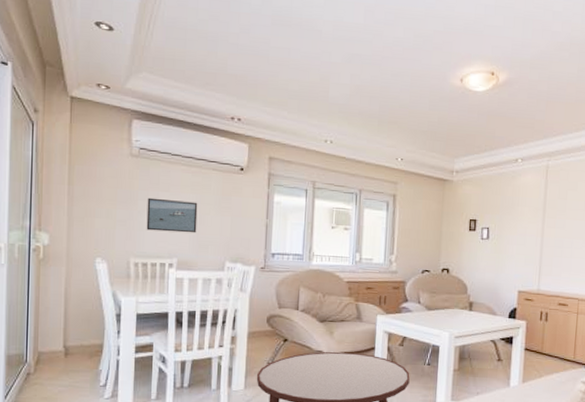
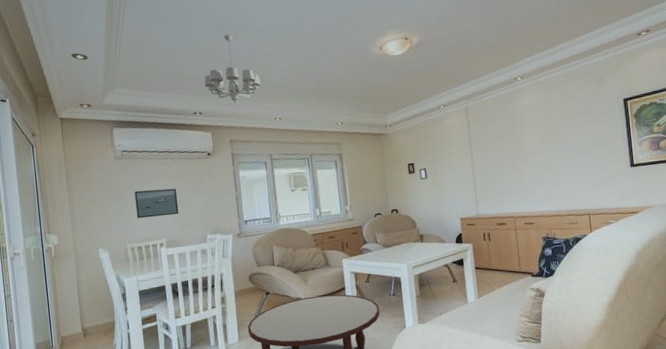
chandelier: none [249,31,315,114] -> present [204,34,261,103]

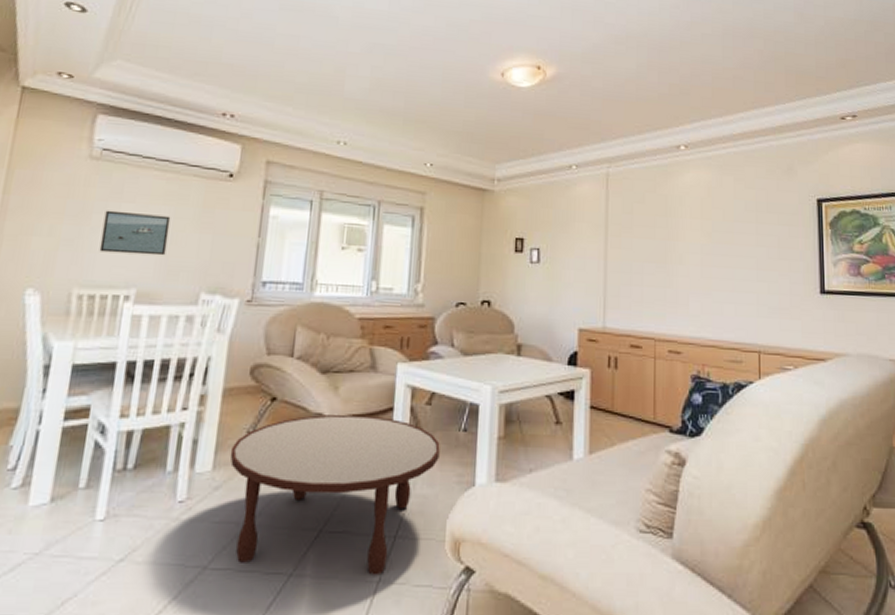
chandelier: present [204,34,261,103] -> none [247,17,328,110]

